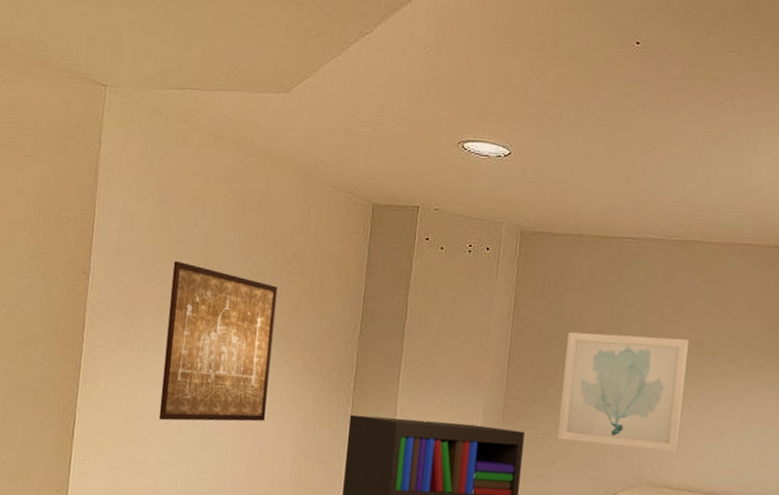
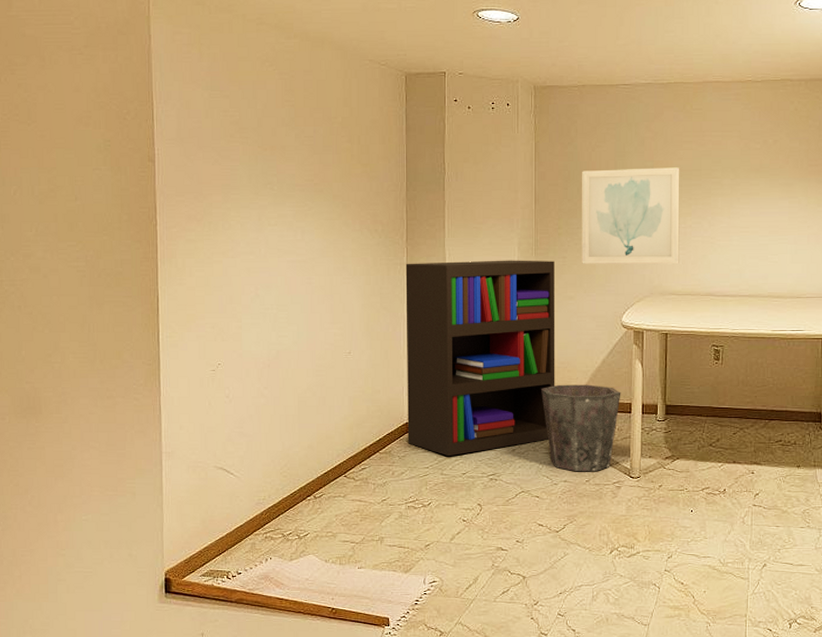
wall art: present [158,260,278,422] -> none [232,141,332,288]

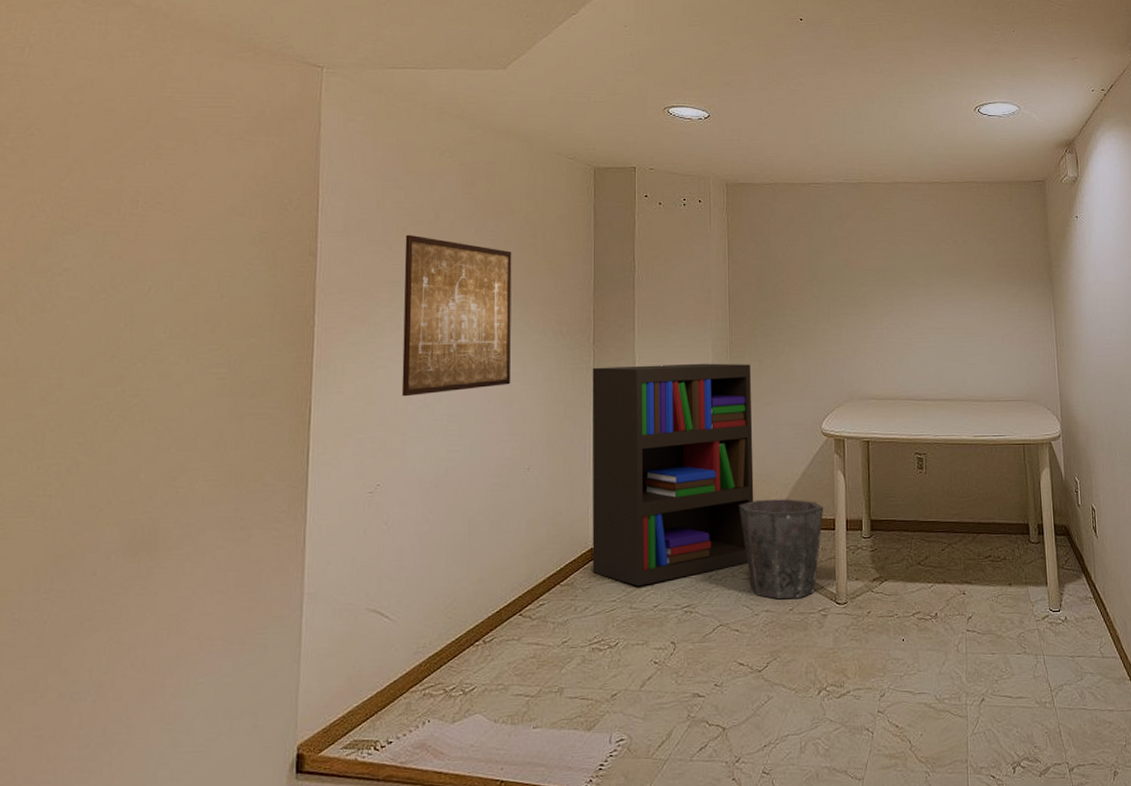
wall art: none [232,141,332,288] -> present [401,234,512,397]
wall art: present [582,167,680,265] -> none [776,267,878,368]

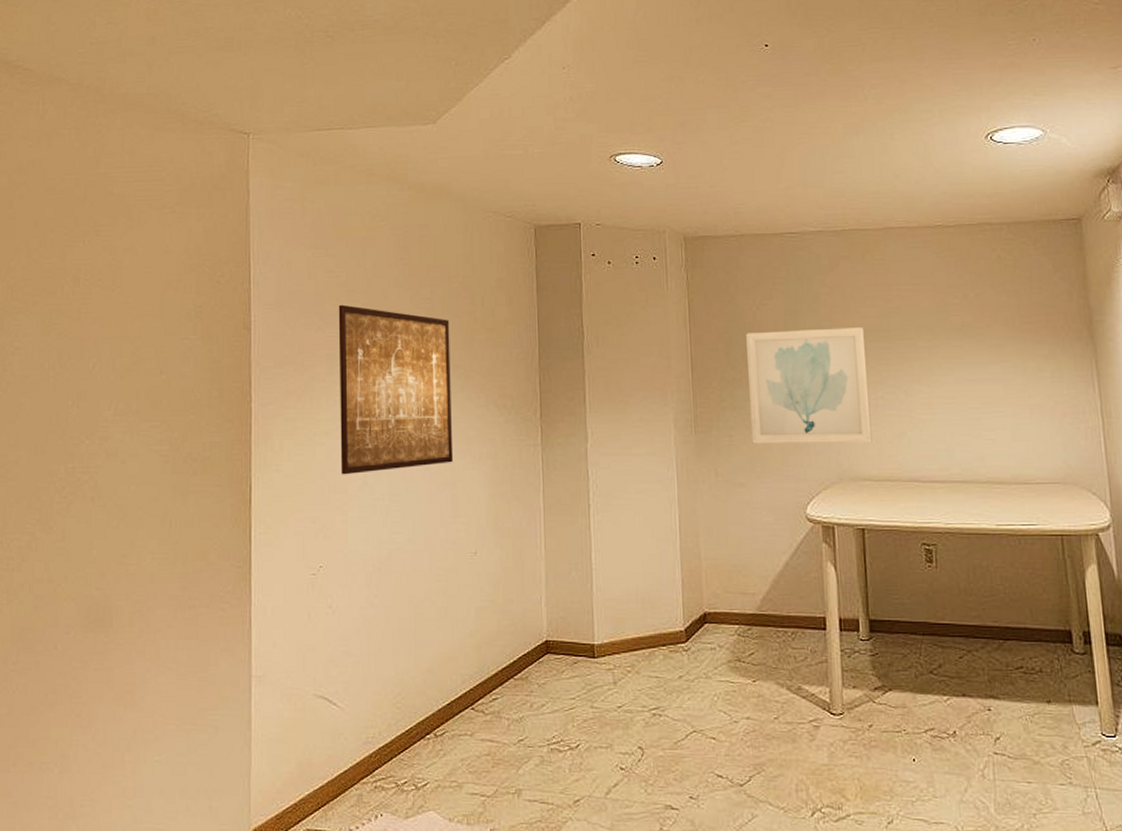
bookshelf: present [592,363,754,586] -> none [540,439,729,683]
waste bin: present [739,499,824,599] -> none [711,593,812,705]
wall art: none [776,267,878,368] -> present [746,327,872,444]

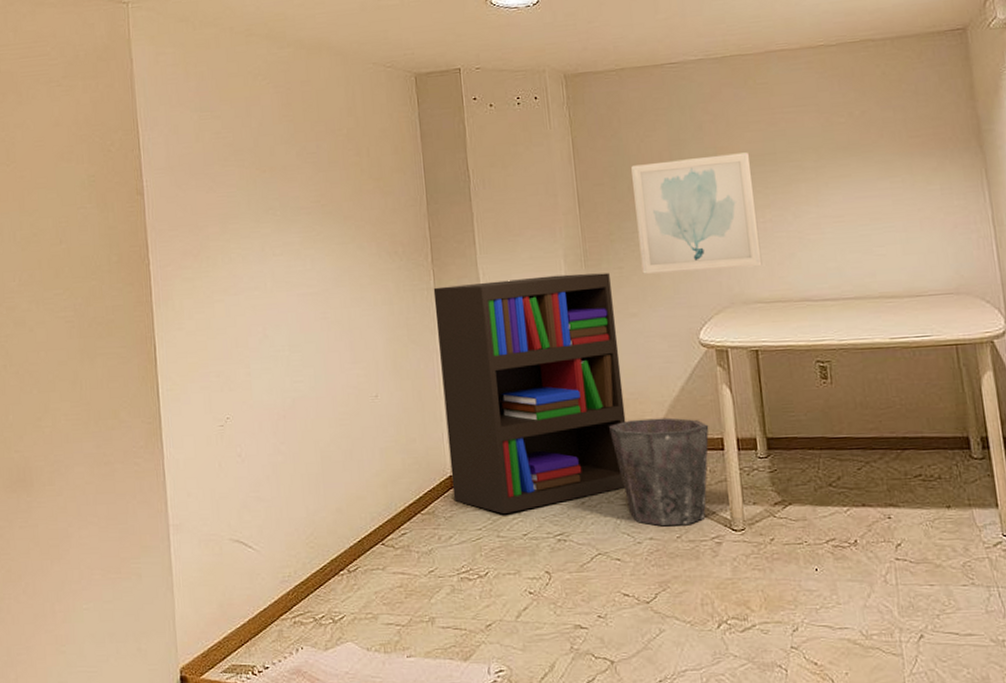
wall art: present [338,304,454,475] -> none [227,164,350,330]
bookshelf: none [540,439,729,683] -> present [433,272,626,514]
waste bin: none [711,593,812,705] -> present [609,417,709,526]

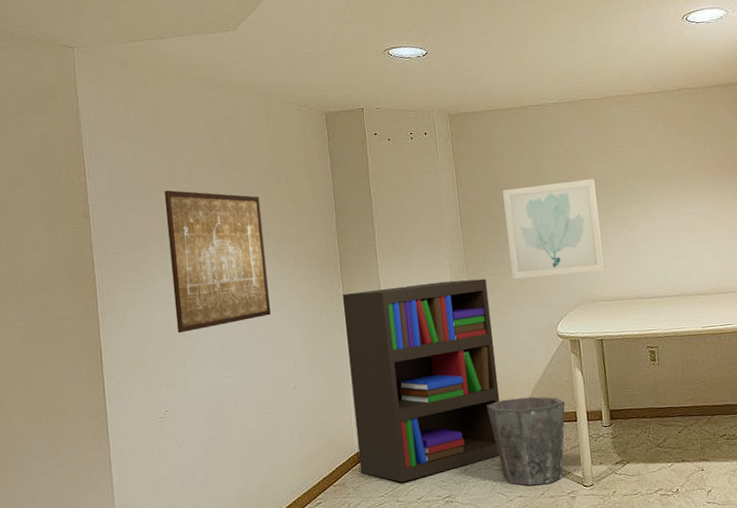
wall art: none [227,164,350,330] -> present [164,190,272,334]

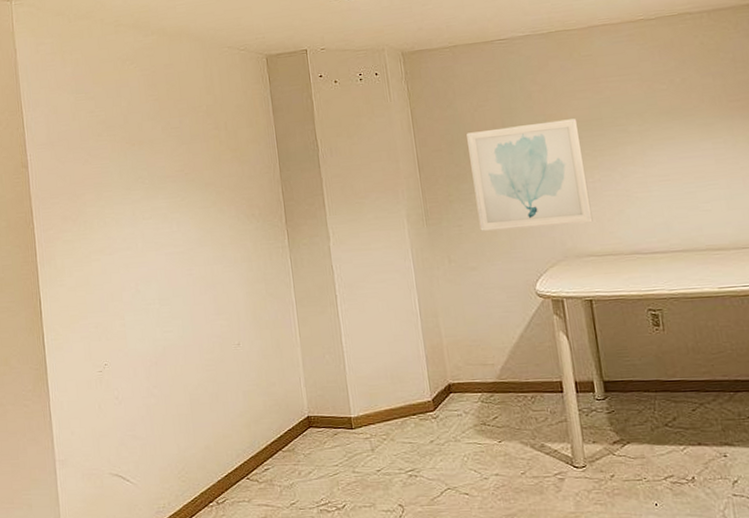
wall art: present [164,190,272,334] -> none [100,139,213,285]
bookshelf: present [342,278,500,482] -> none [287,230,471,451]
waste bin: present [487,396,566,486] -> none [454,362,549,463]

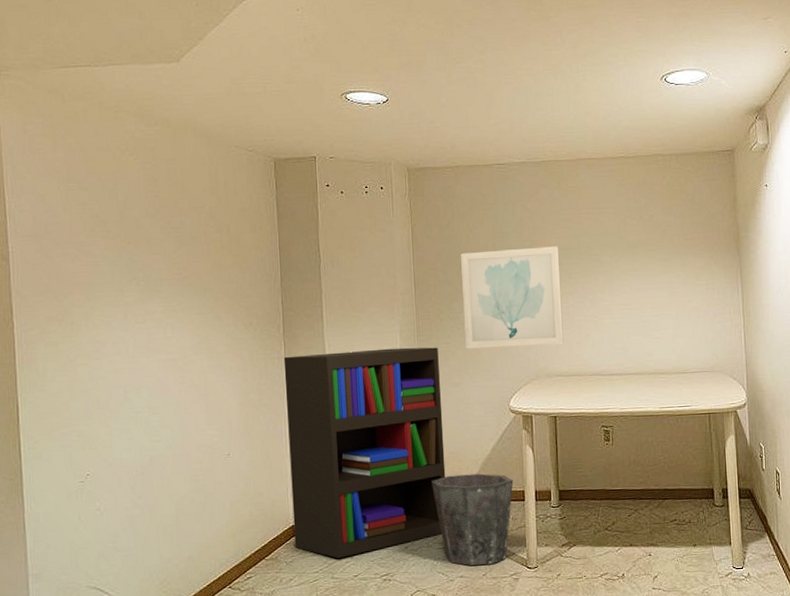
bookshelf: none [287,230,471,451] -> present [283,347,446,558]
waste bin: none [454,362,549,463] -> present [431,473,514,566]

